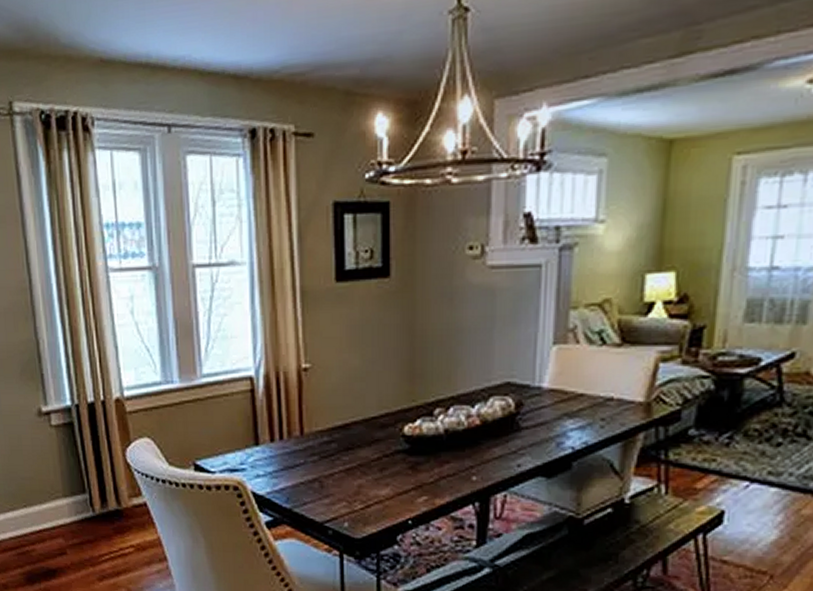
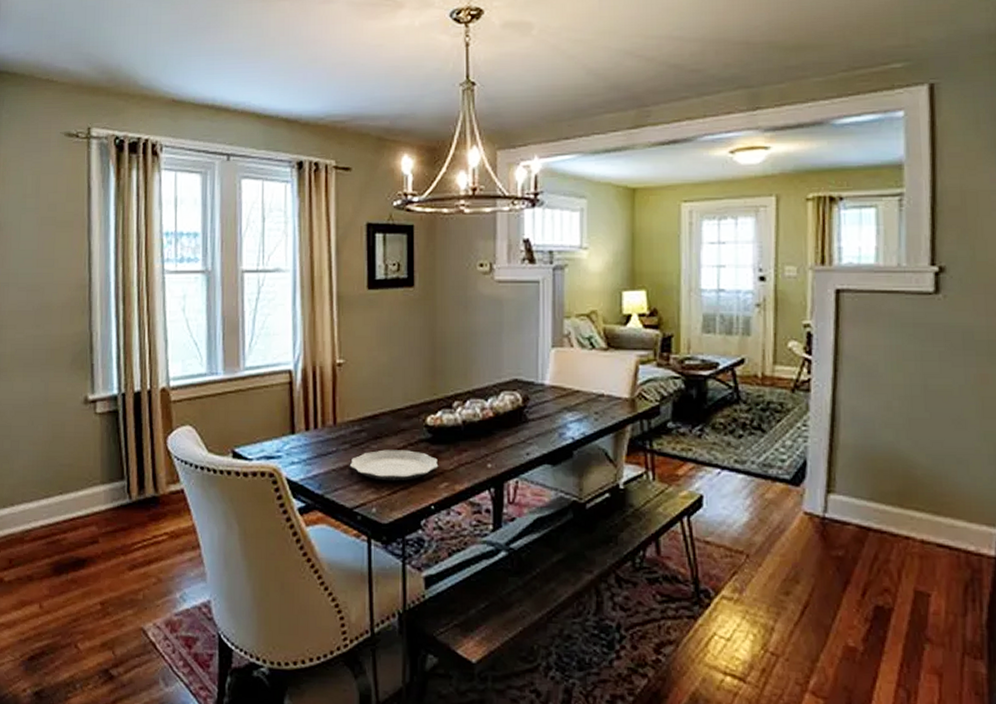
plate: none [318,461,417,495] -> present [349,449,439,481]

